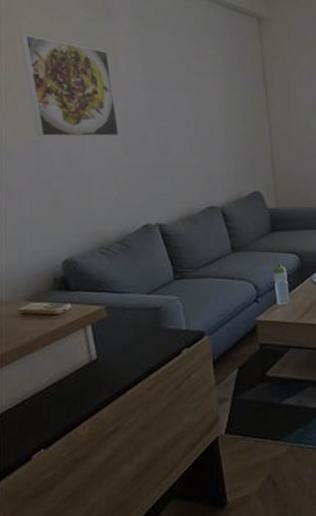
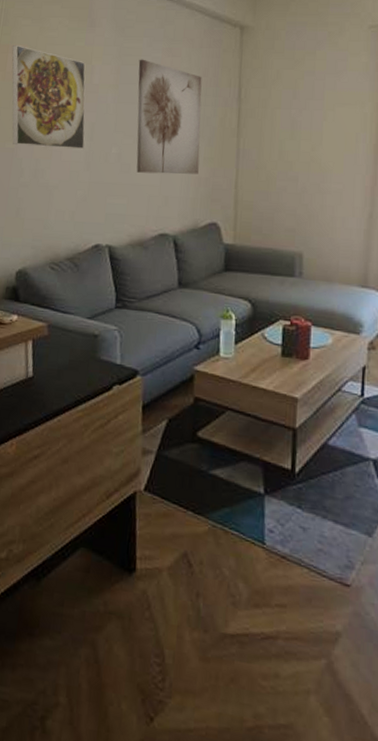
wall art: none [164,47,236,154] -> present [136,59,202,175]

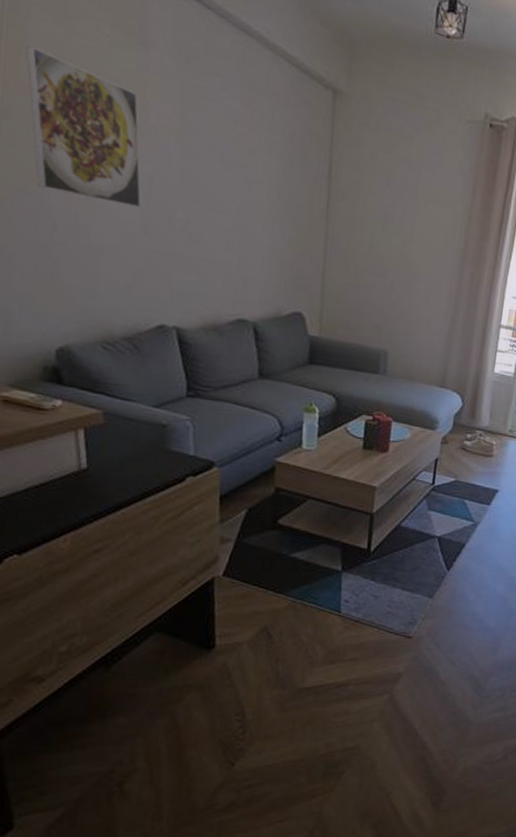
wall art: present [136,59,202,175] -> none [208,104,288,257]

